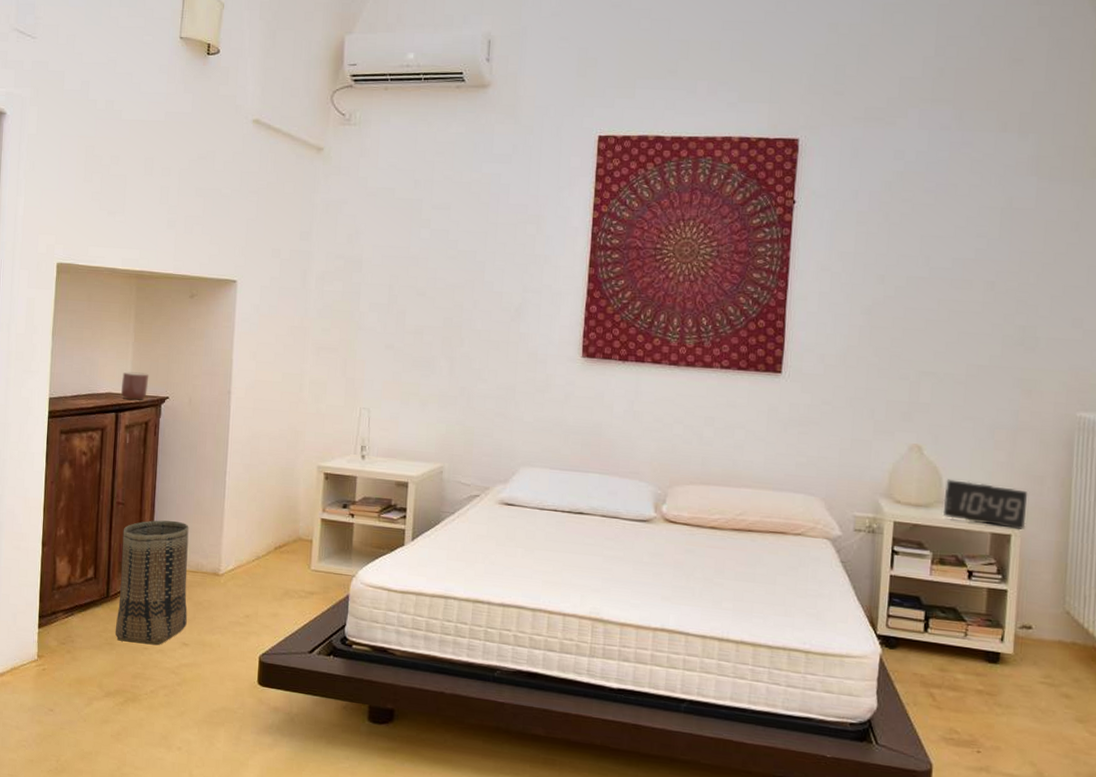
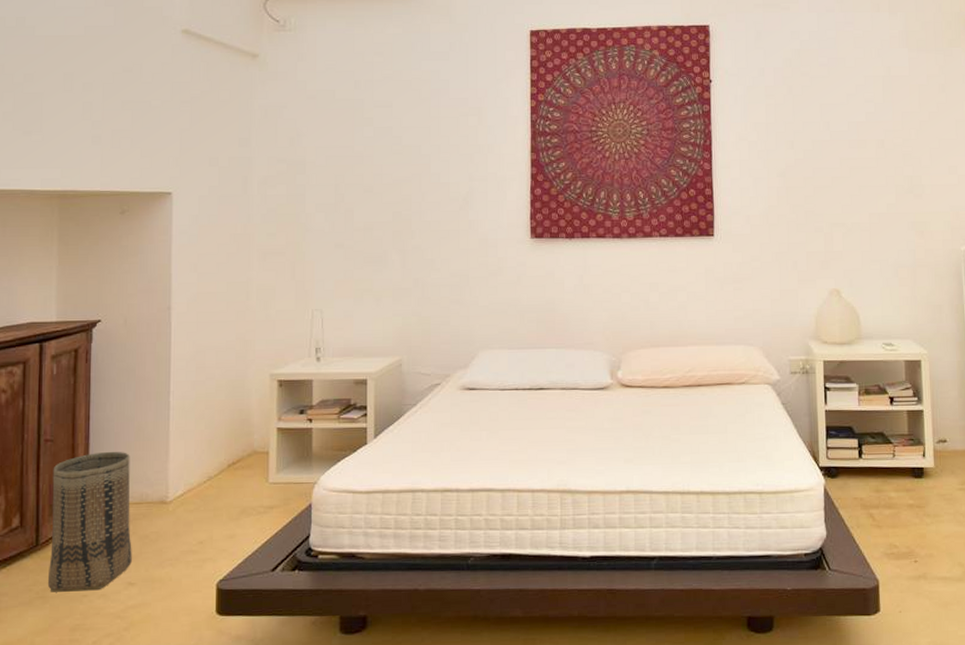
mug: present [121,371,149,400] -> none [45,297,77,327]
alarm clock: present [943,479,1028,530] -> none [863,316,932,354]

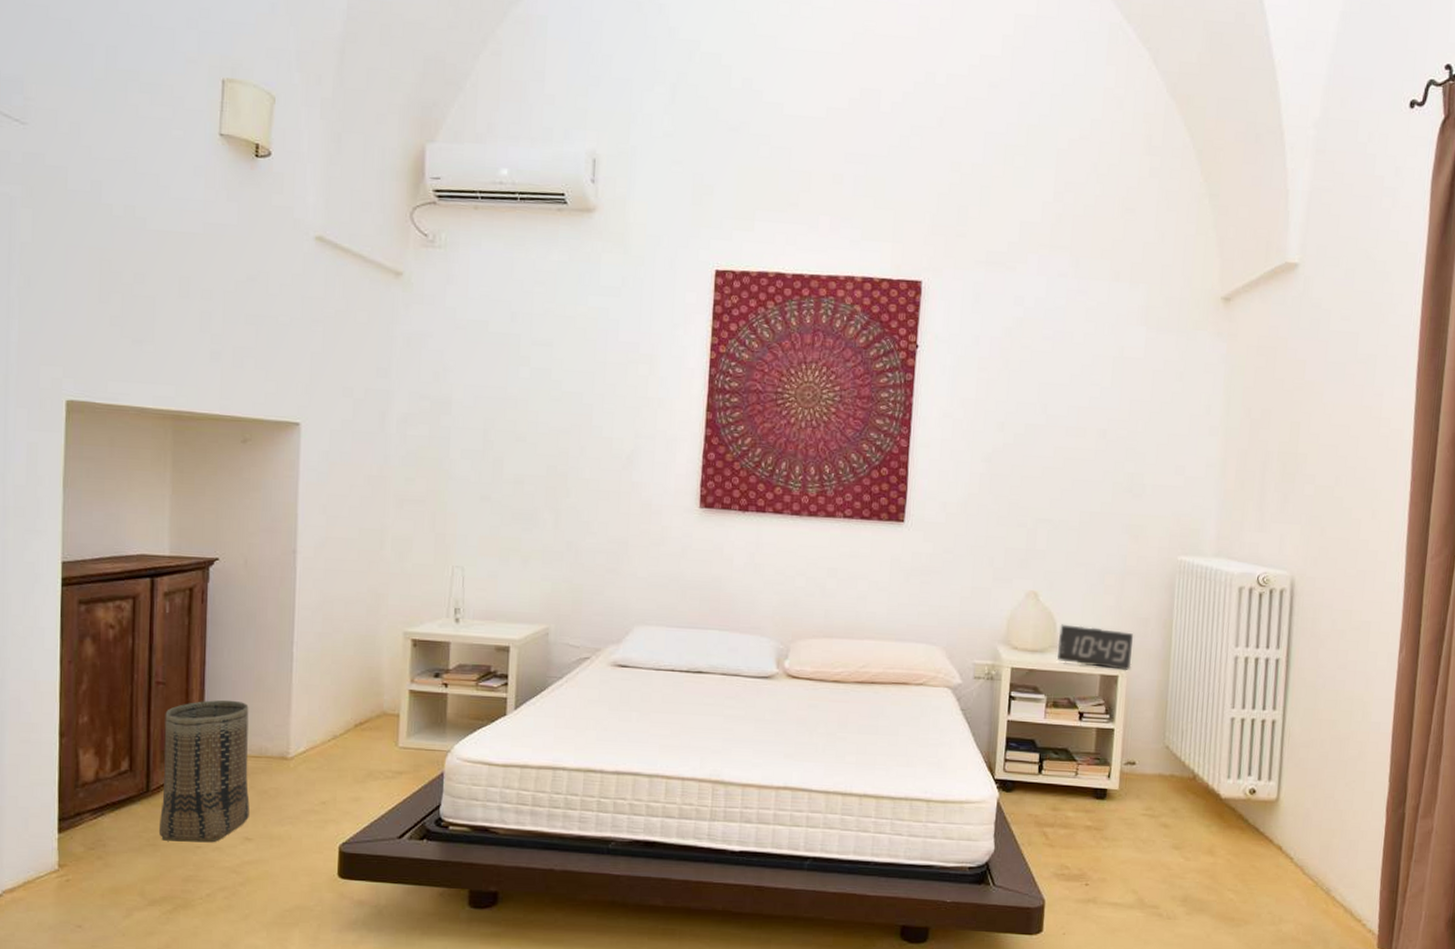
alarm clock: none [863,316,932,354] -> present [1057,624,1134,670]

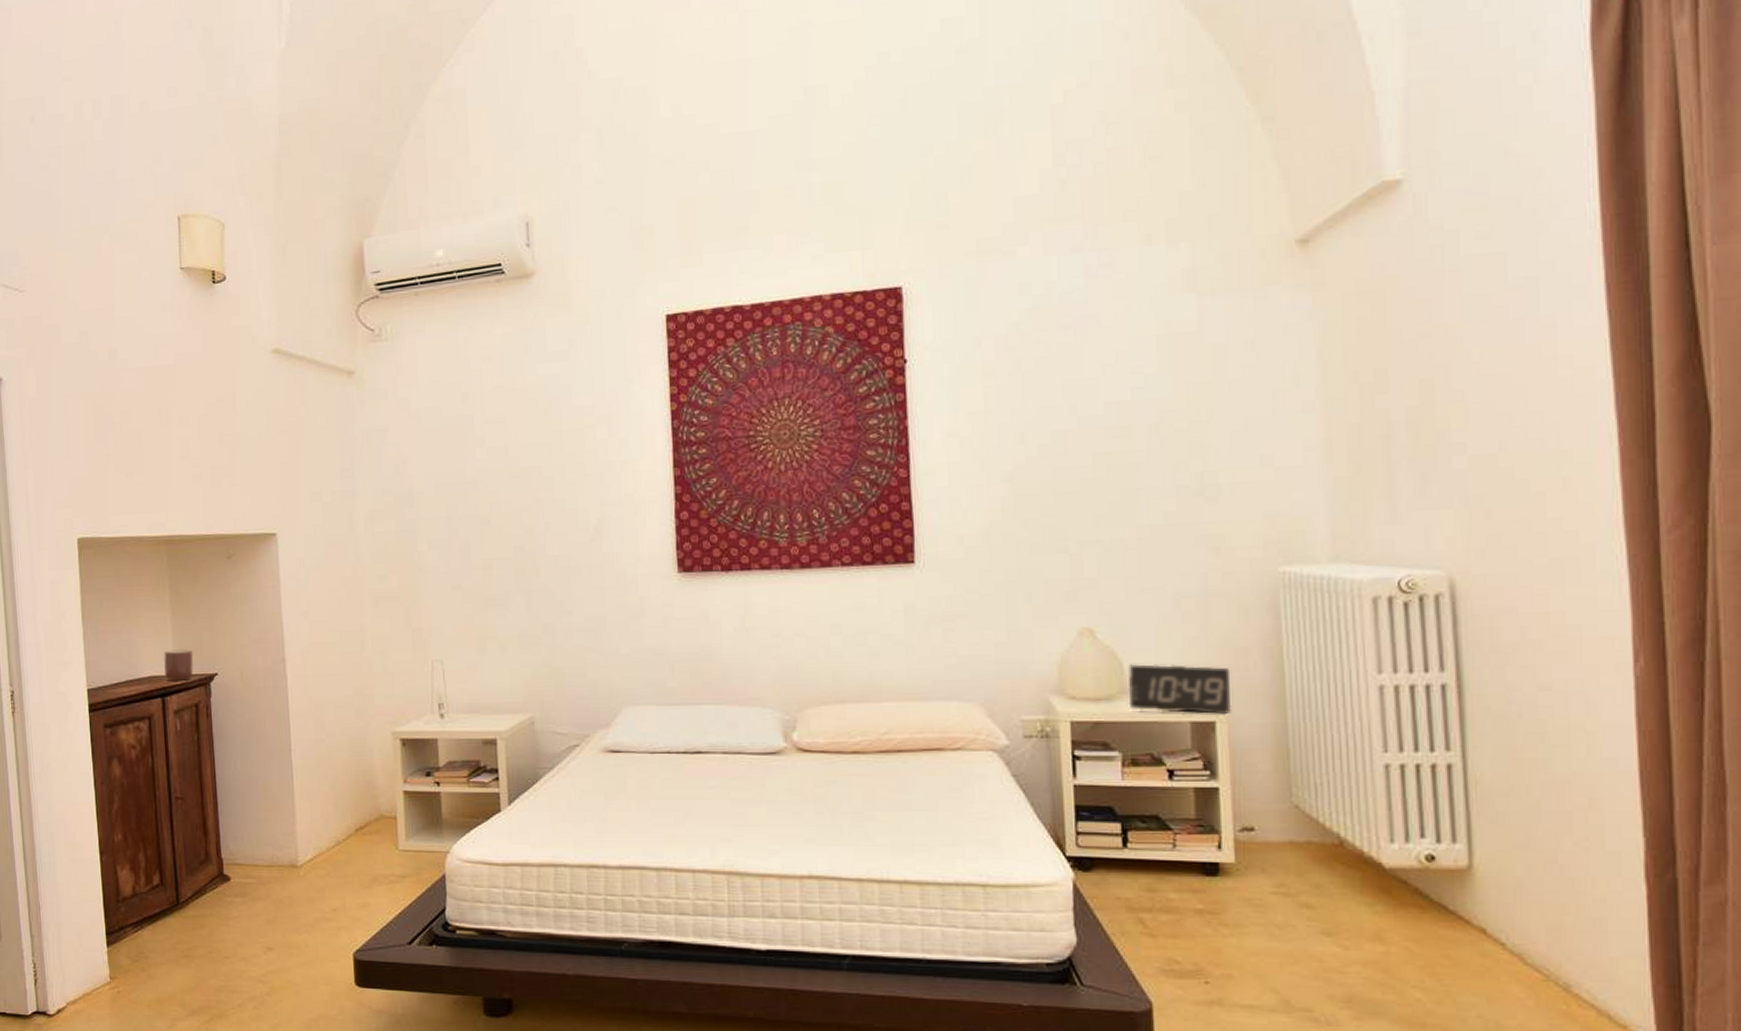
mug: none [157,529,193,563] -> present [164,649,194,681]
basket: present [158,699,250,843] -> none [185,811,268,953]

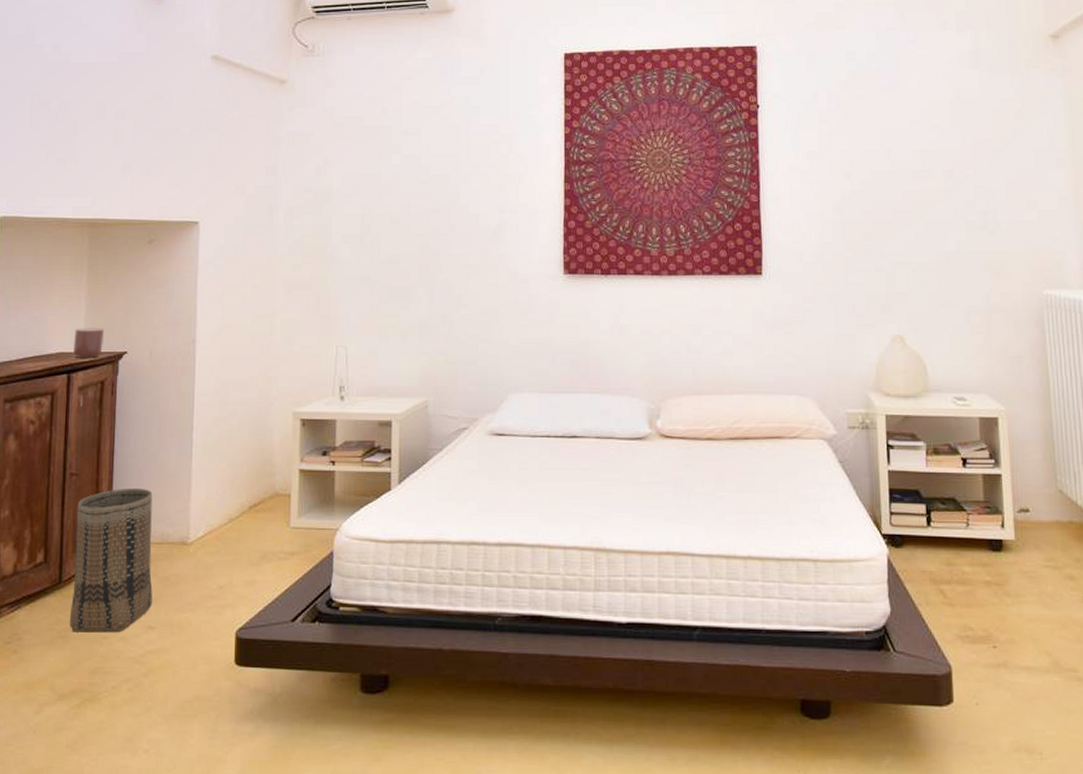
basket: none [185,811,268,953] -> present [69,488,153,633]
alarm clock: present [1128,664,1232,714] -> none [930,367,1011,411]

